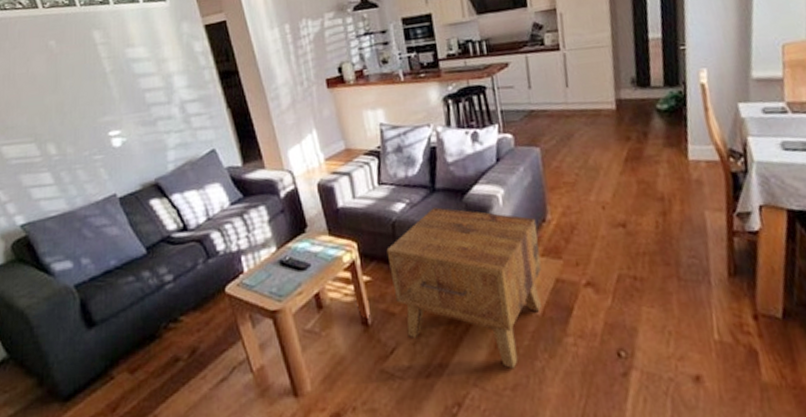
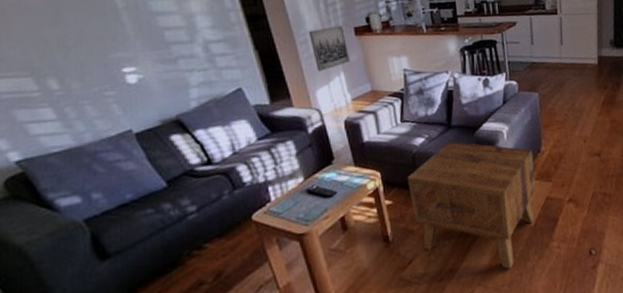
wall art: none [280,78,323,129] -> present [309,26,351,71]

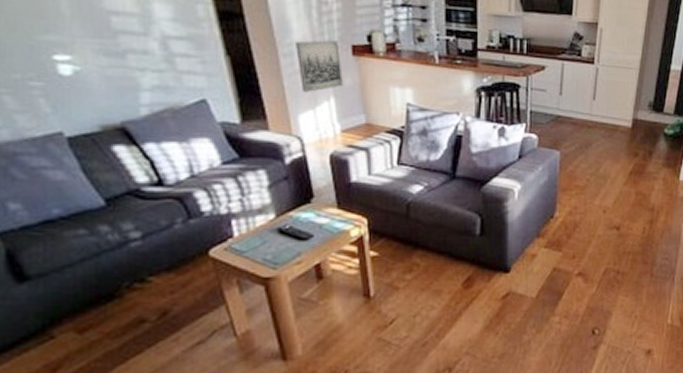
side table: present [407,141,536,270] -> none [398,194,545,341]

